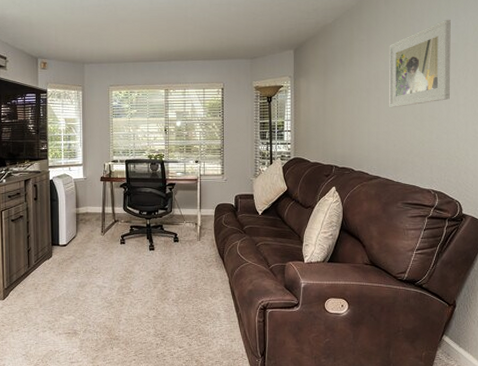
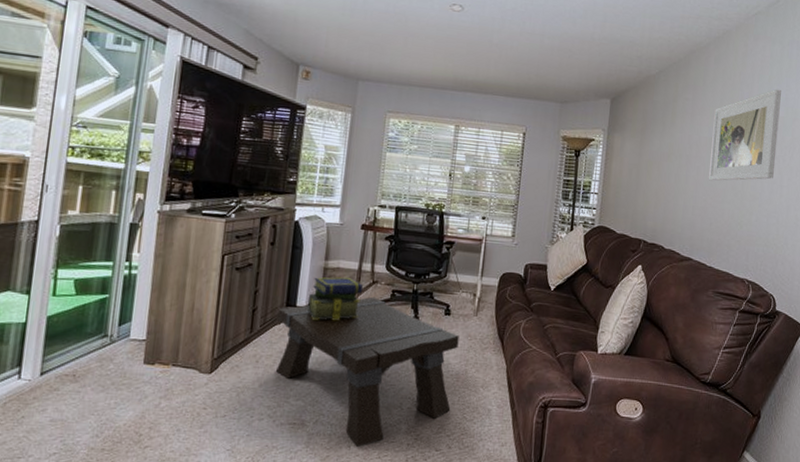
coffee table: none [46,232,188,348] -> present [276,296,459,447]
stack of books: none [68,220,108,254] -> present [308,277,364,321]

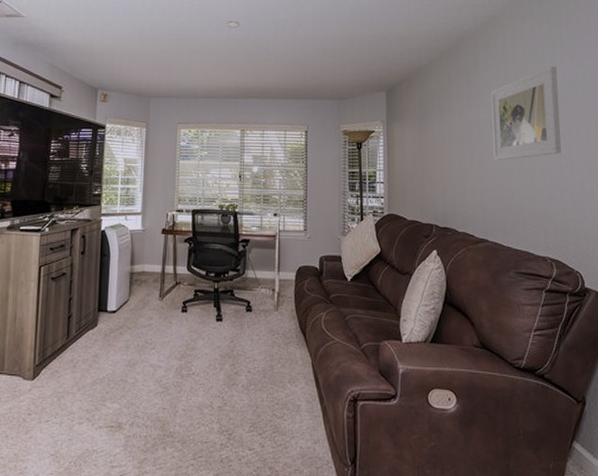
coffee table: present [276,296,459,447] -> none [90,297,262,448]
stack of books: present [308,277,364,321] -> none [118,281,168,323]

